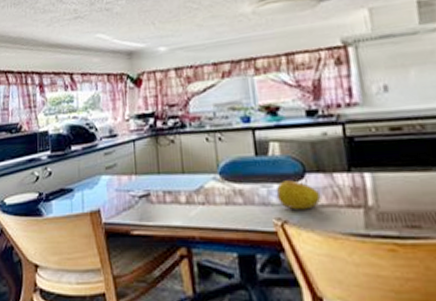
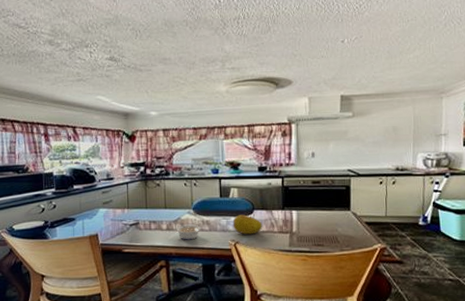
legume: none [198,193,233,218] -> present [176,222,202,240]

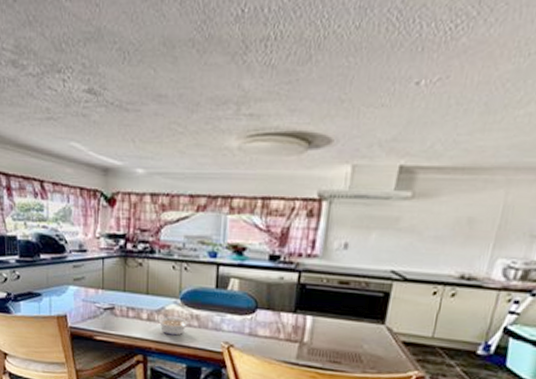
fruit: present [233,215,263,235] -> none [228,312,266,339]

